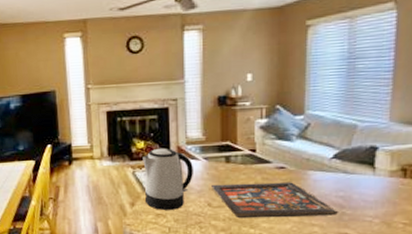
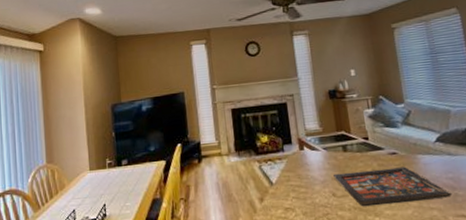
kettle: present [143,147,193,210] -> none [267,140,316,204]

